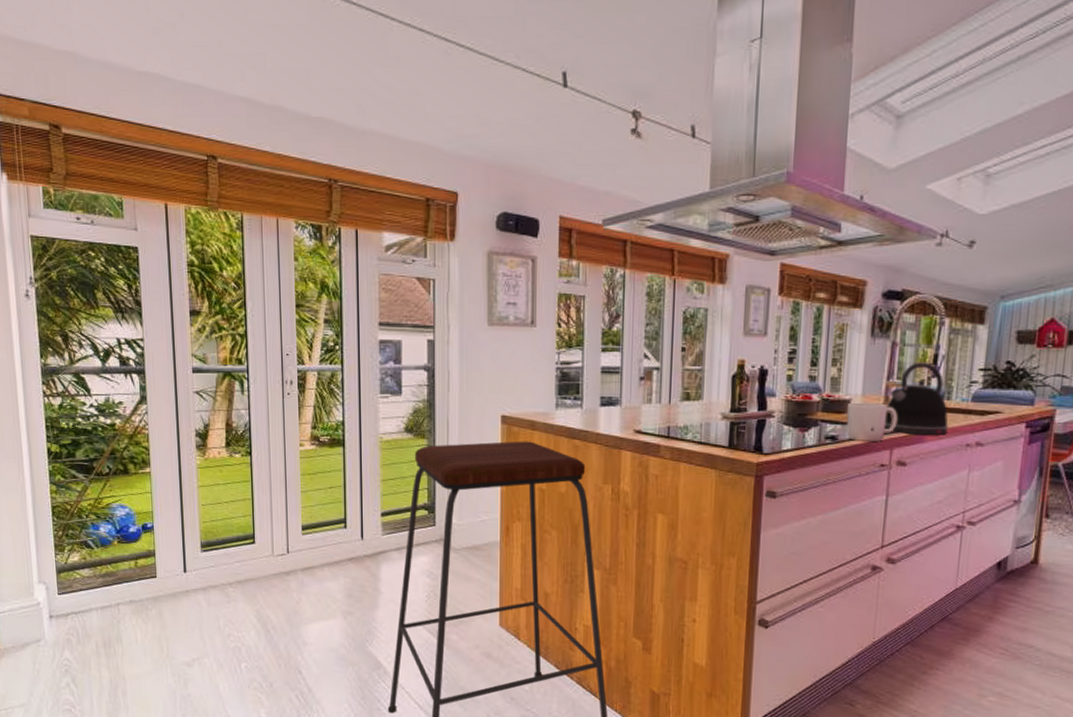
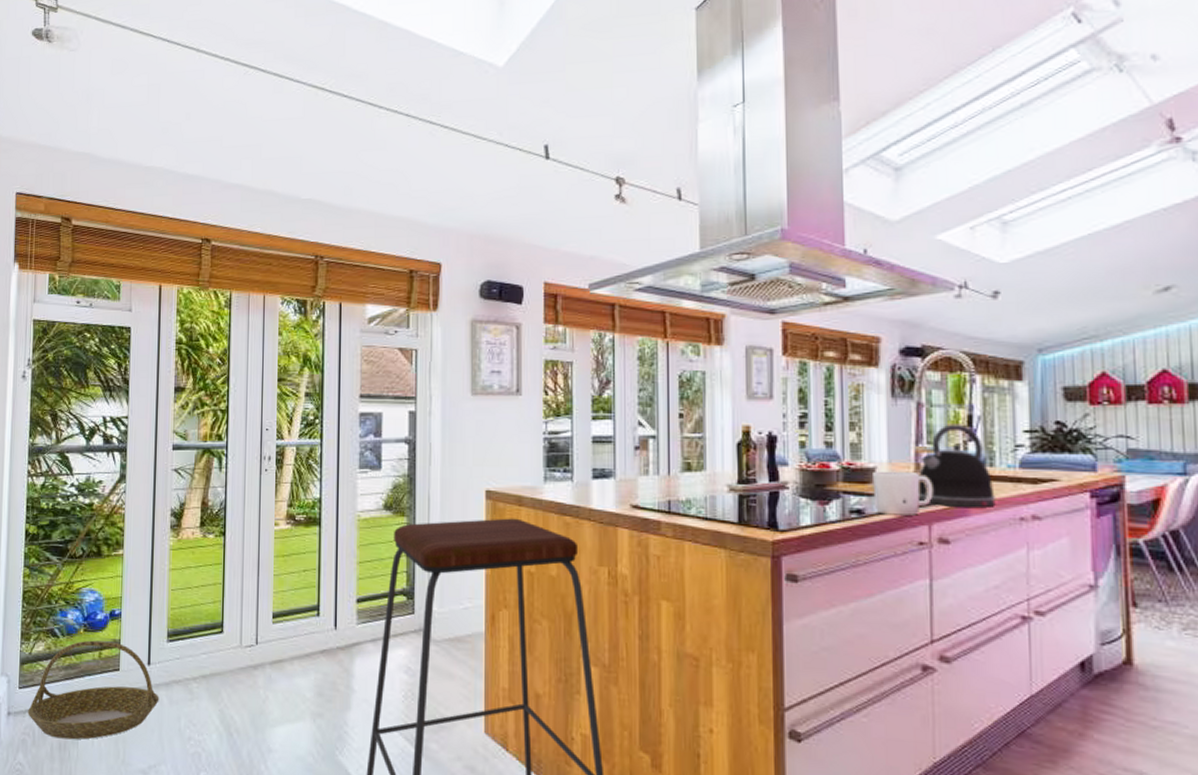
basket: none [69,551,198,638] -> present [28,640,159,740]

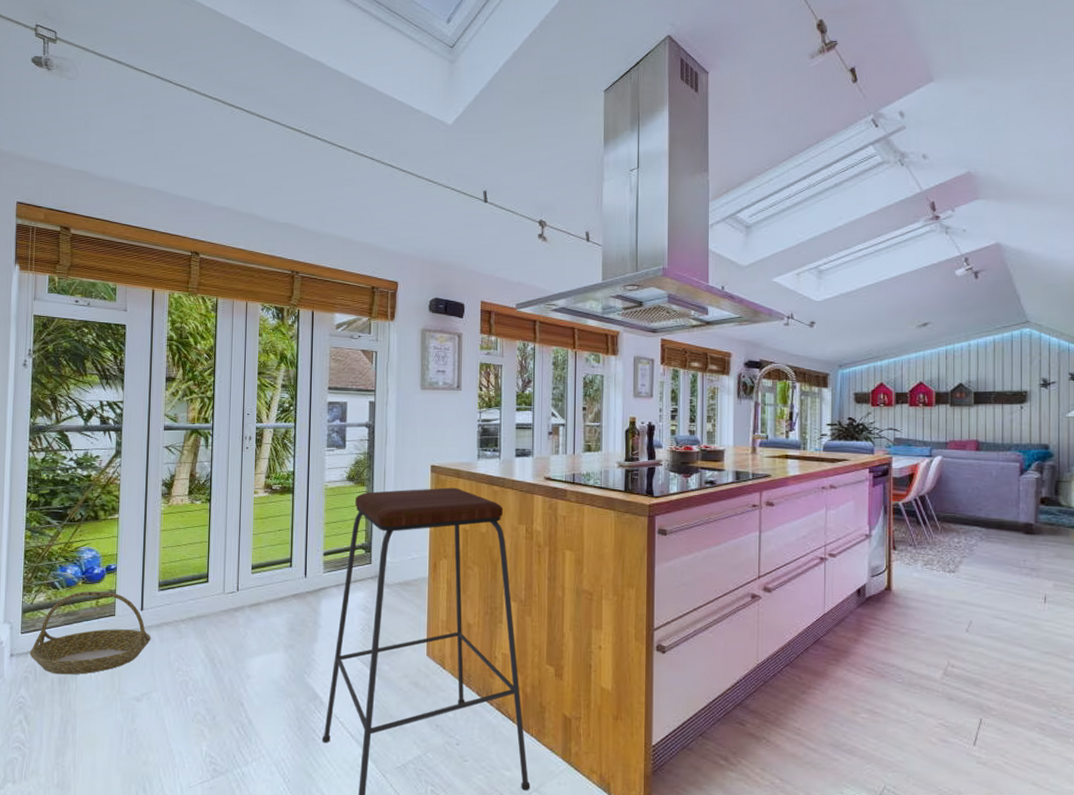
mug: present [873,471,933,516] -> none [722,452,764,485]
kettle: present [917,424,997,509] -> none [753,418,807,480]

